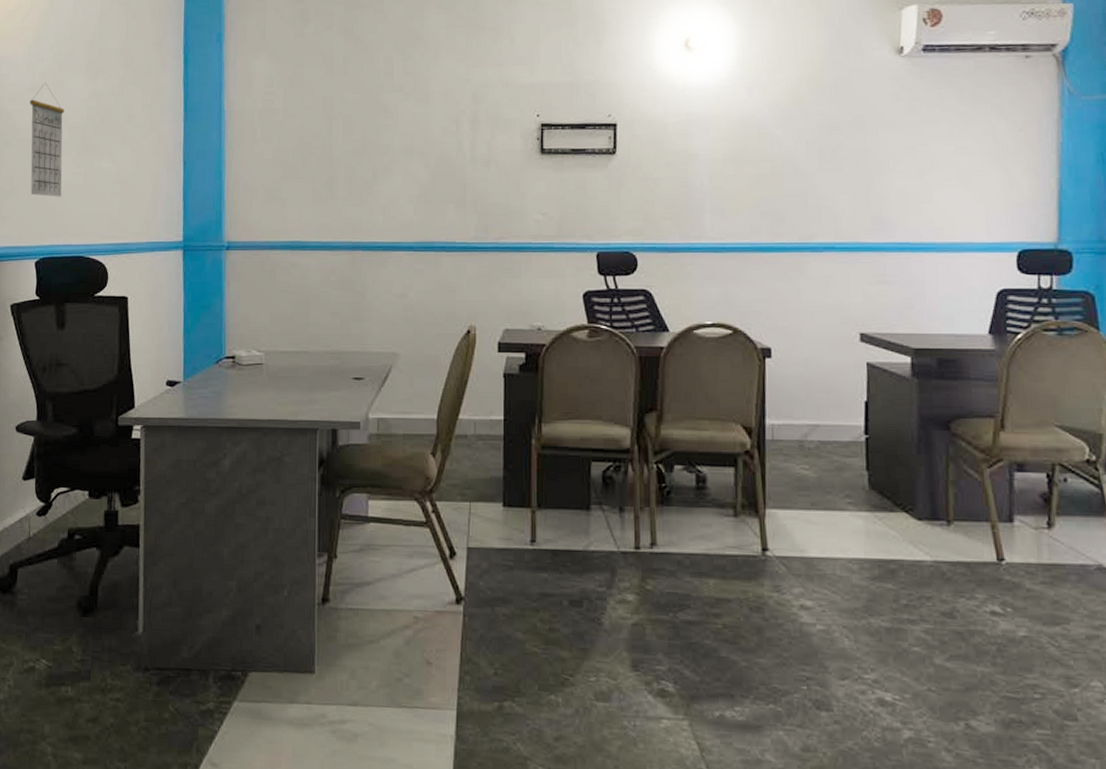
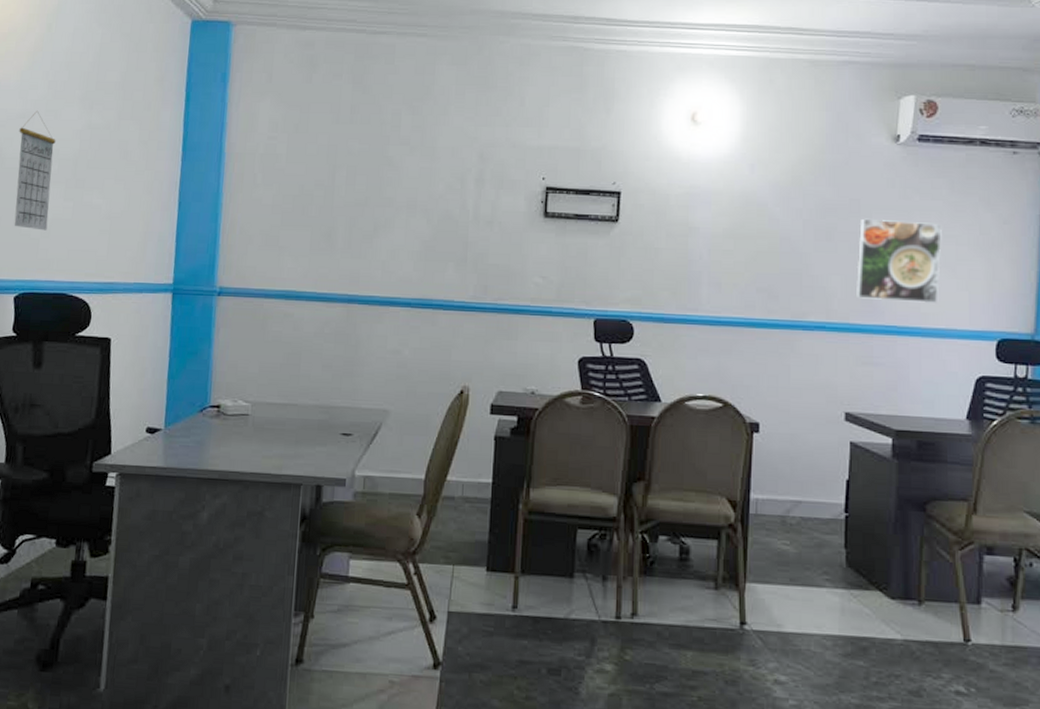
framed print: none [864,134,954,218] -> present [856,218,943,304]

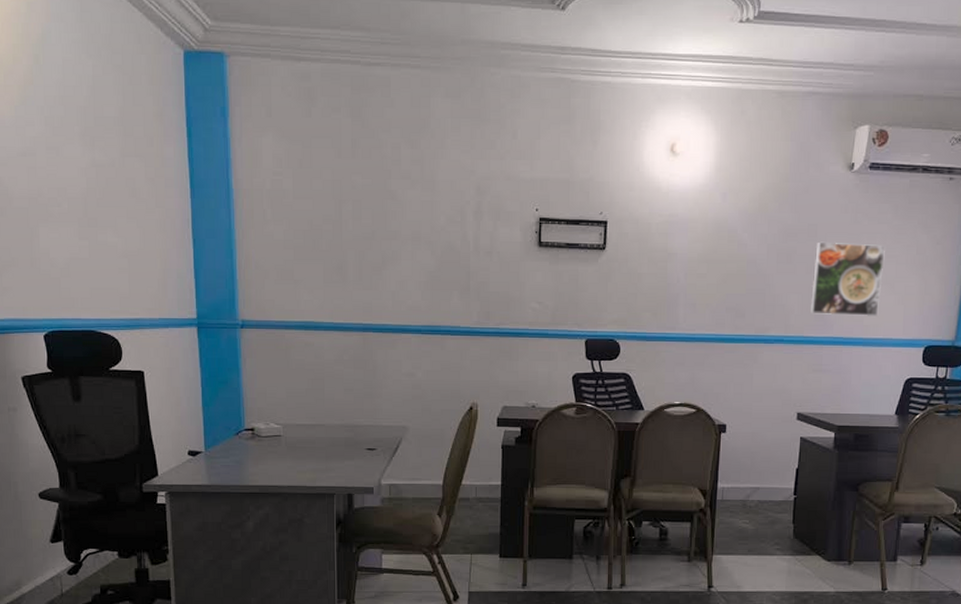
calendar: present [14,110,56,231] -> none [22,148,66,270]

